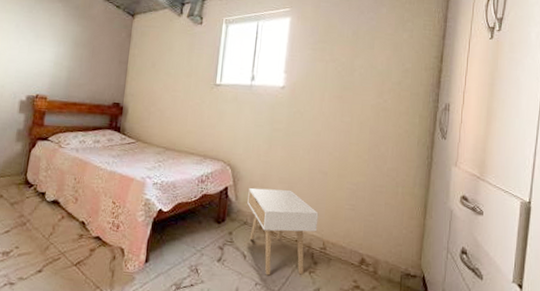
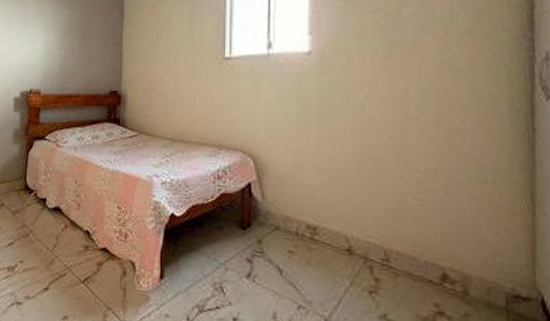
nightstand: present [247,187,319,276] -> none [277,182,375,296]

